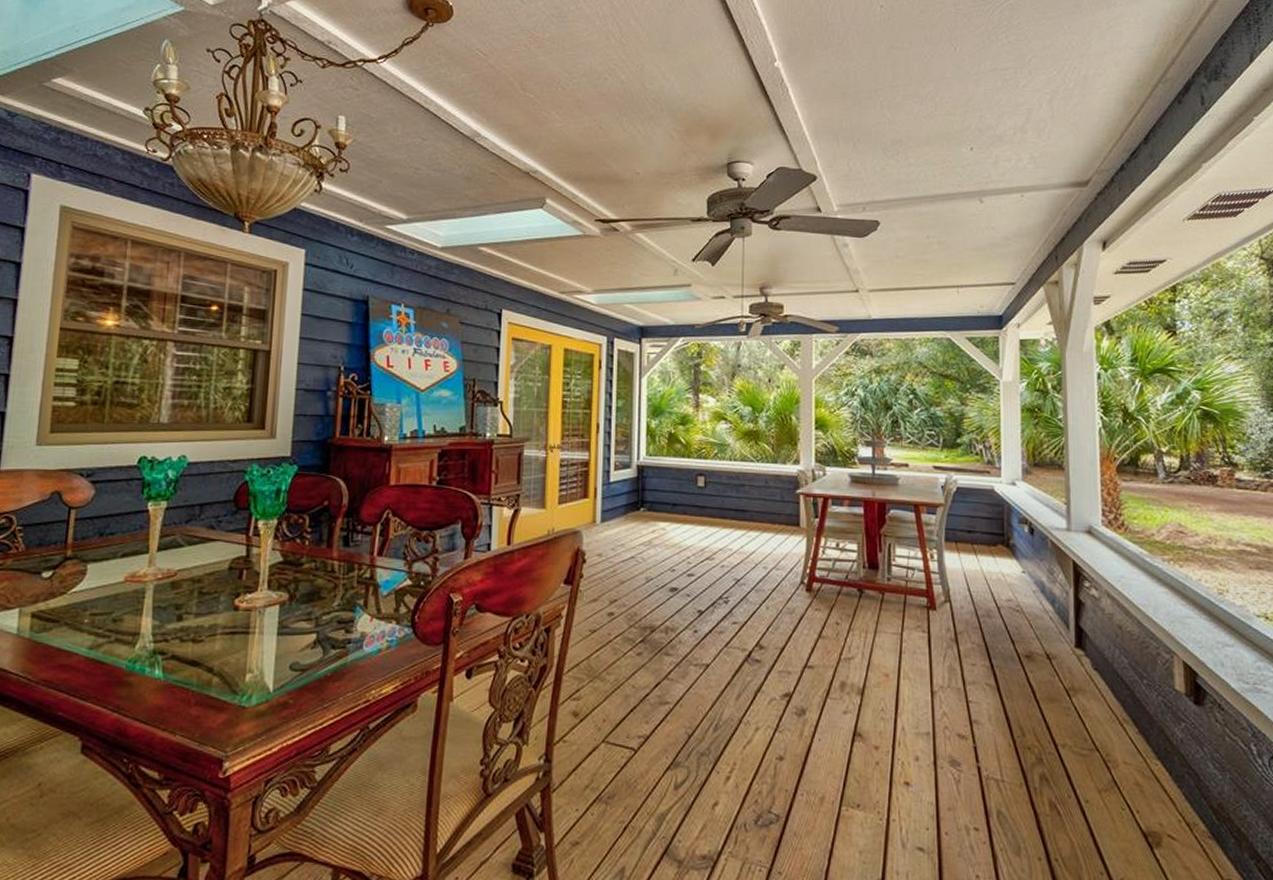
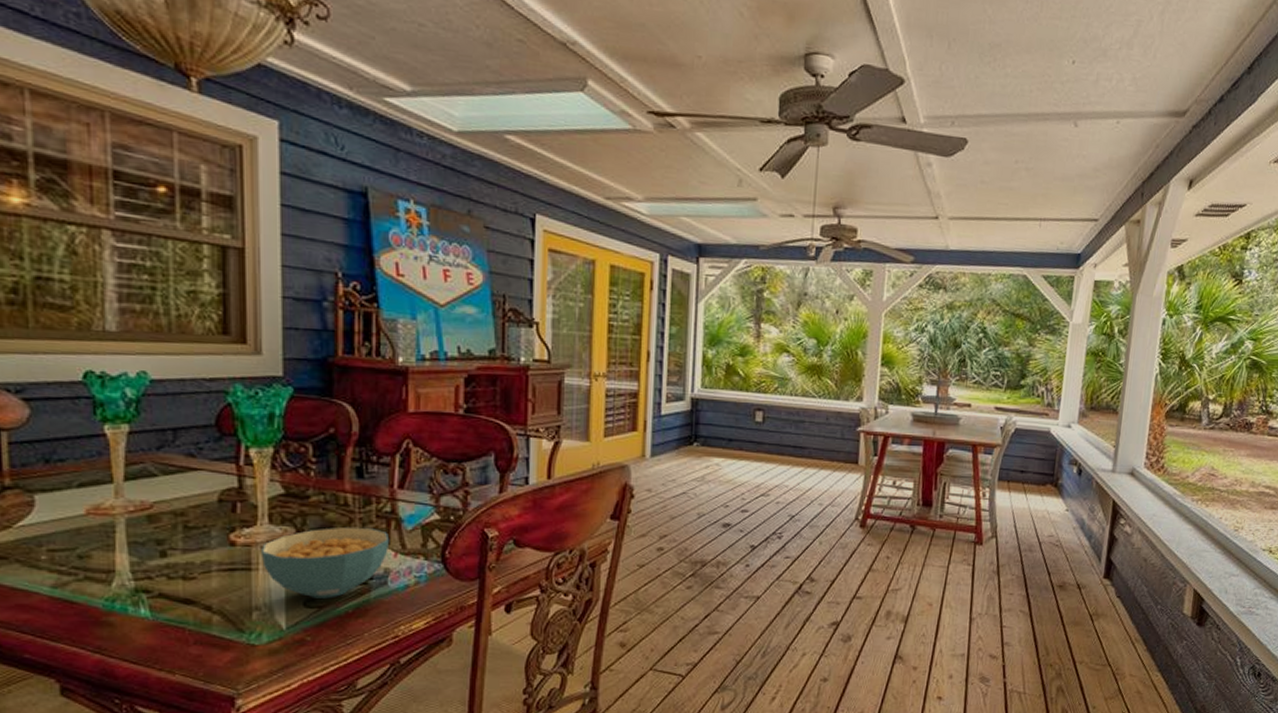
cereal bowl: none [258,593,368,662] -> present [260,528,390,598]

